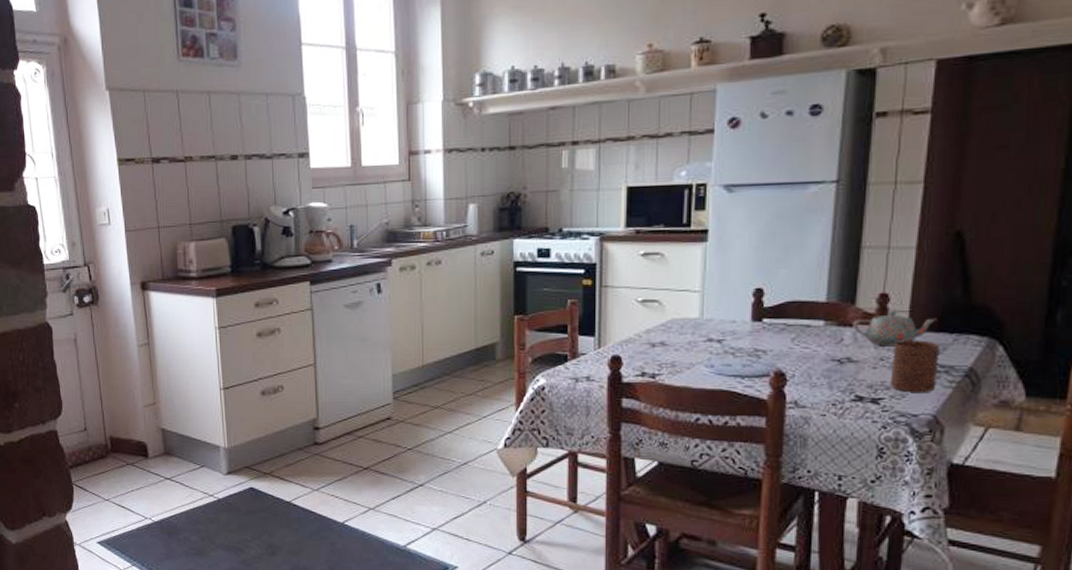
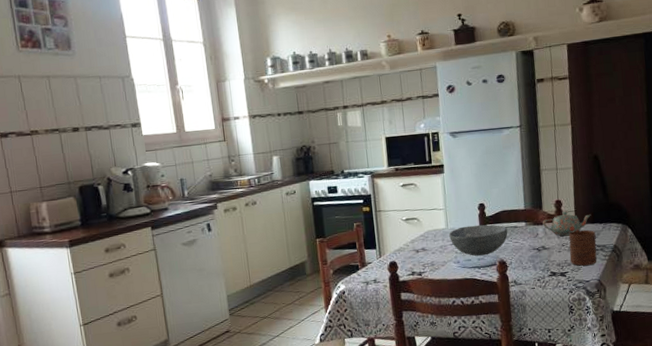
bowl: none [703,317,795,361] -> present [449,224,508,256]

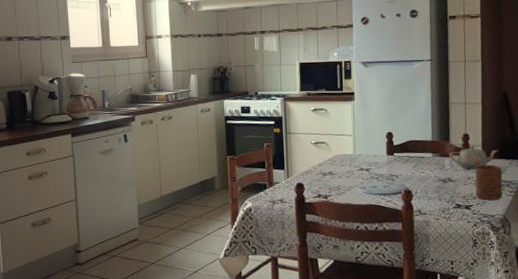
bowl: present [449,224,508,256] -> none [356,152,415,184]

